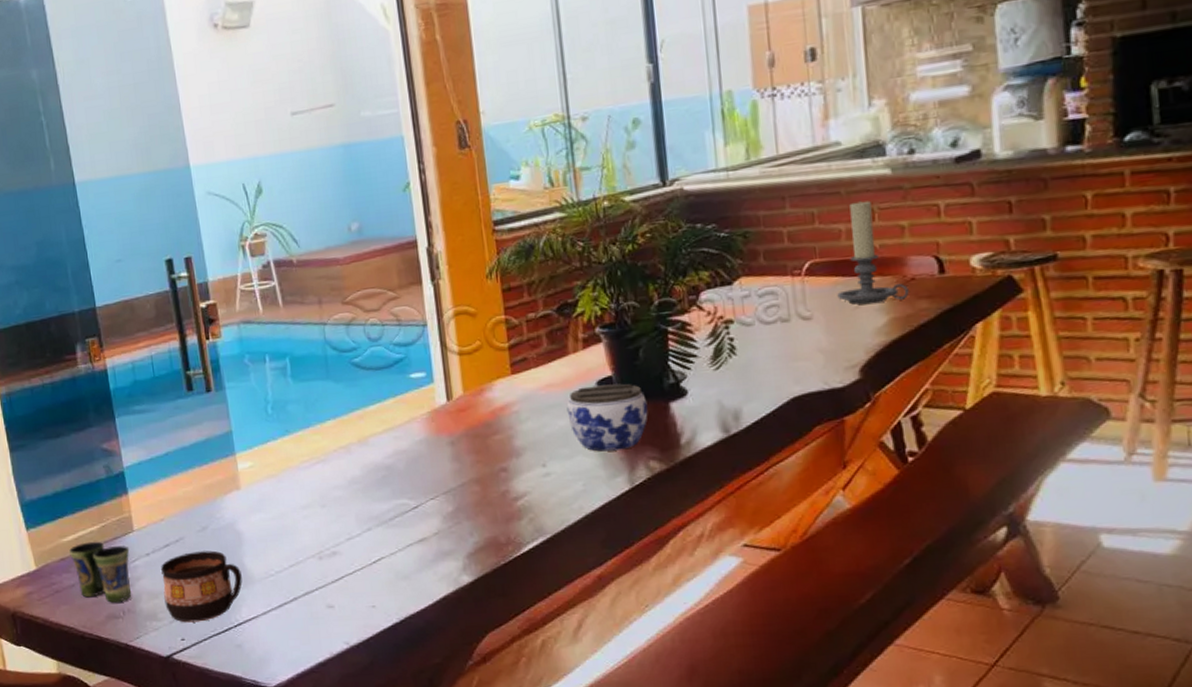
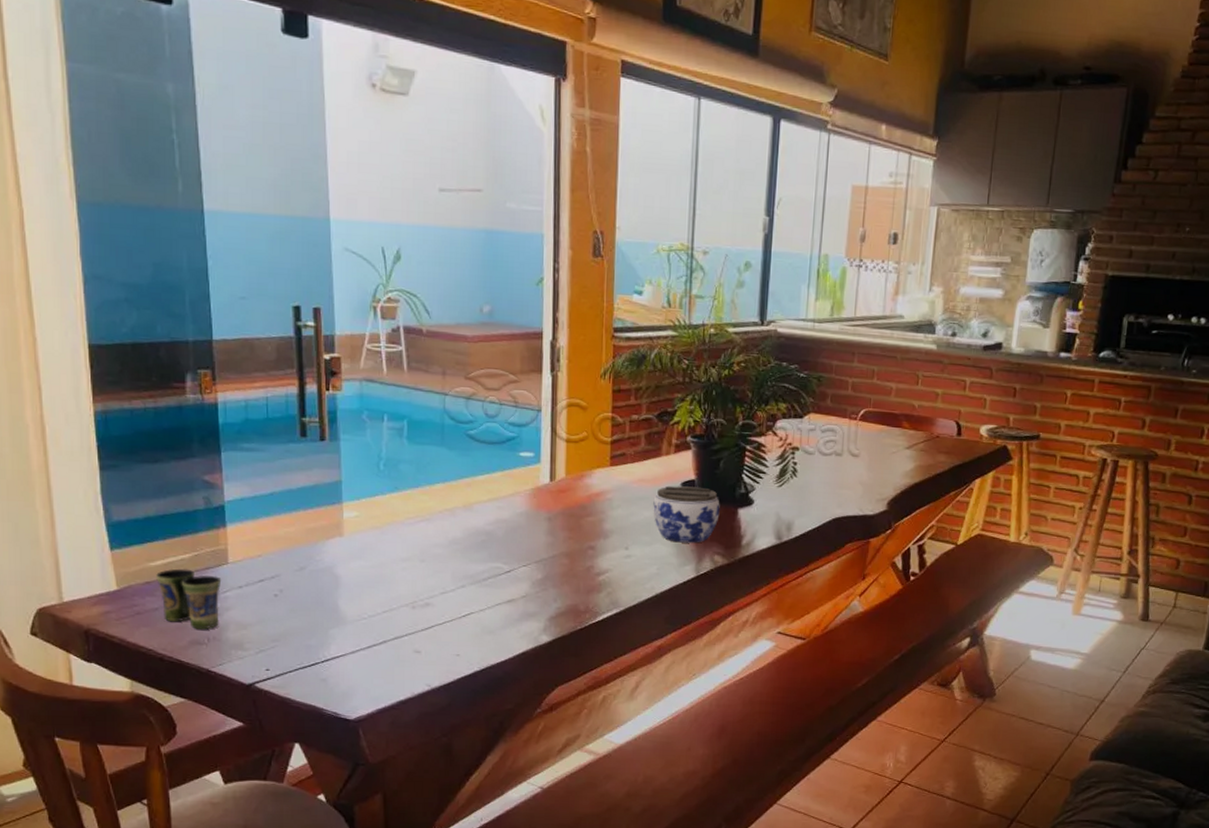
cup: present [161,550,243,623] -> none [253,589,335,655]
candle holder: present [837,200,909,305] -> none [881,366,933,452]

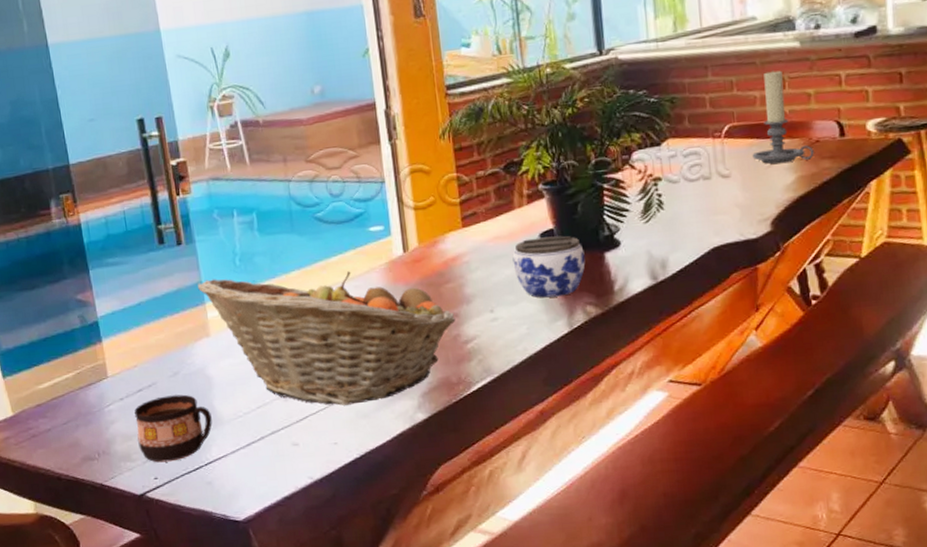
cup: present [155,568,222,630] -> none [44,387,106,446]
cup: none [253,589,335,655] -> present [134,394,213,463]
fruit basket: none [337,479,591,620] -> present [198,271,456,406]
candle holder: none [881,366,933,452] -> present [752,70,814,164]

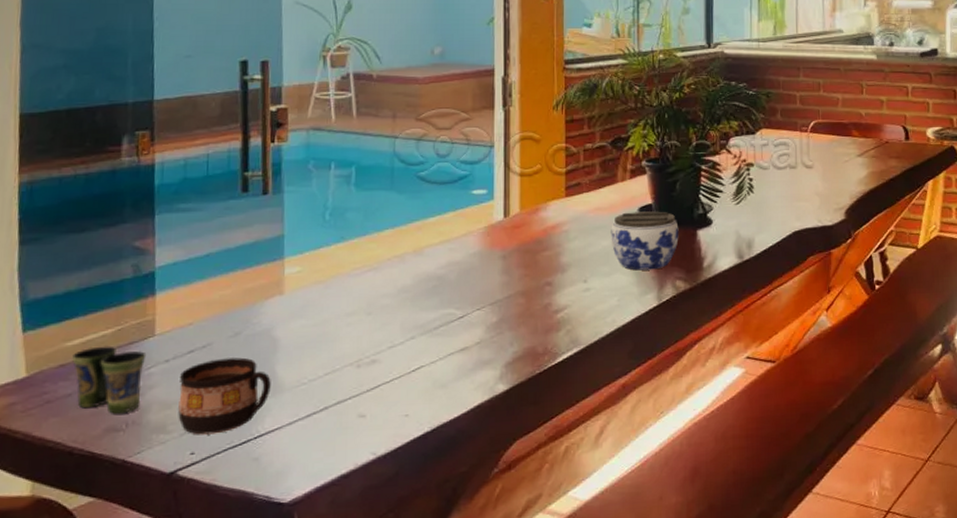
cup: none [44,387,106,446] -> present [71,346,147,414]
fruit basket: present [198,271,456,406] -> none [279,233,548,374]
candle holder: present [752,70,814,164] -> none [833,77,884,159]

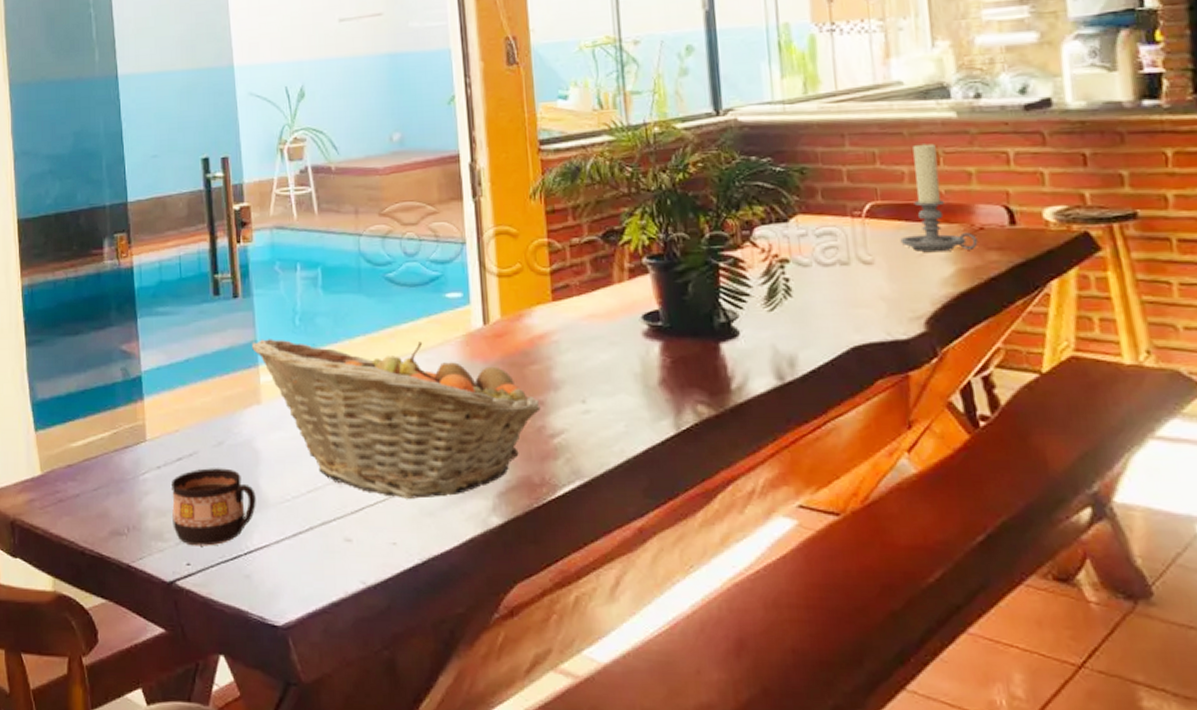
cup: present [71,346,147,414] -> none [76,449,140,518]
fruit basket: none [279,233,548,374] -> present [252,339,541,499]
jar: present [611,211,679,271] -> none [610,319,697,391]
candle holder: none [833,77,884,159] -> present [900,142,978,252]

